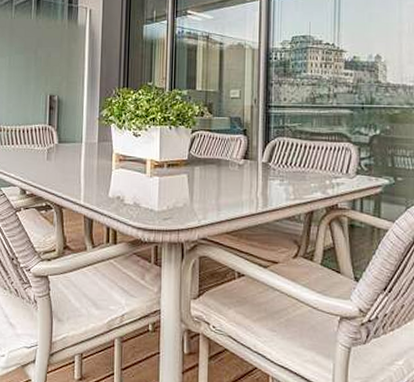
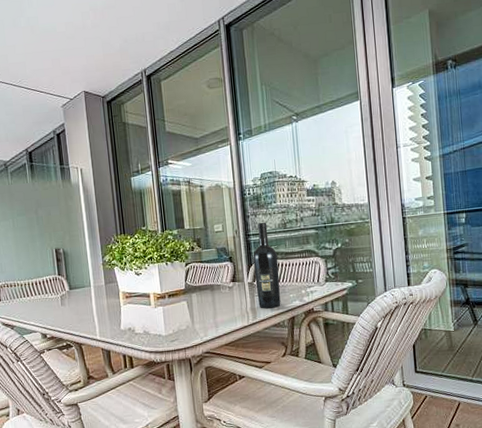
wine bottle: none [271,94,301,197] -> present [253,222,281,309]

